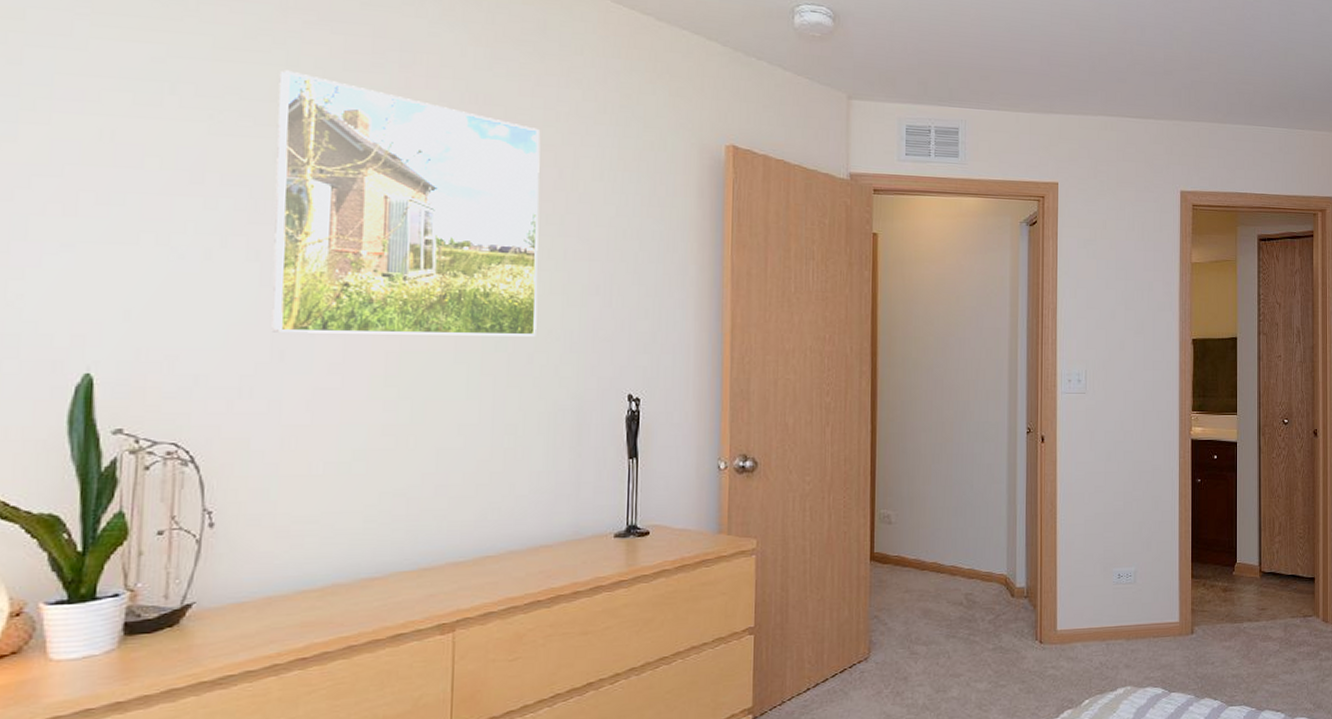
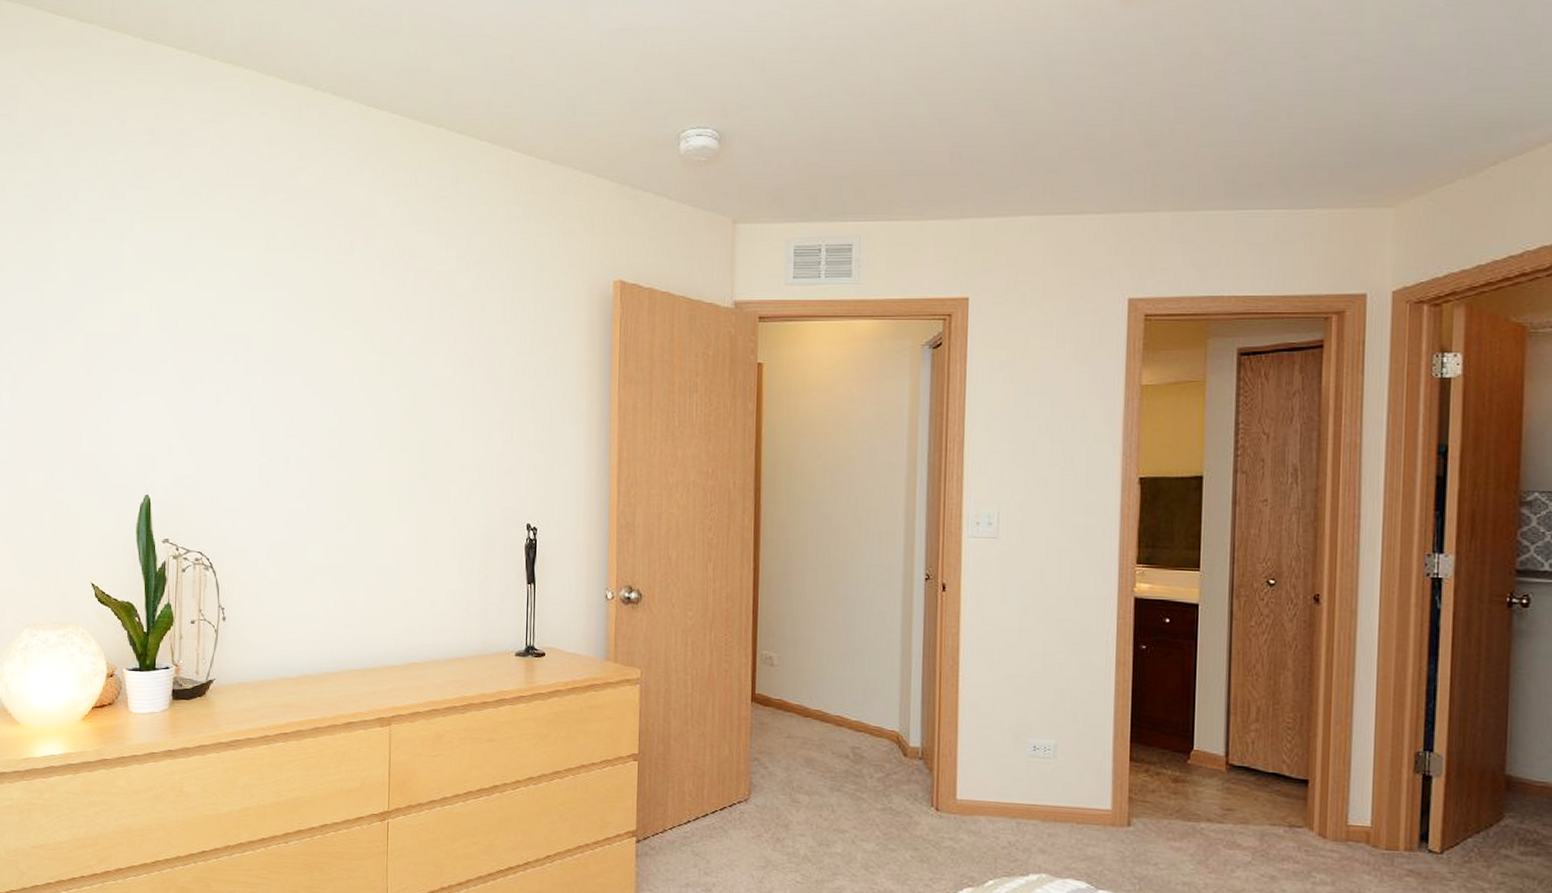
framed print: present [271,70,541,337] -> none [260,242,454,469]

